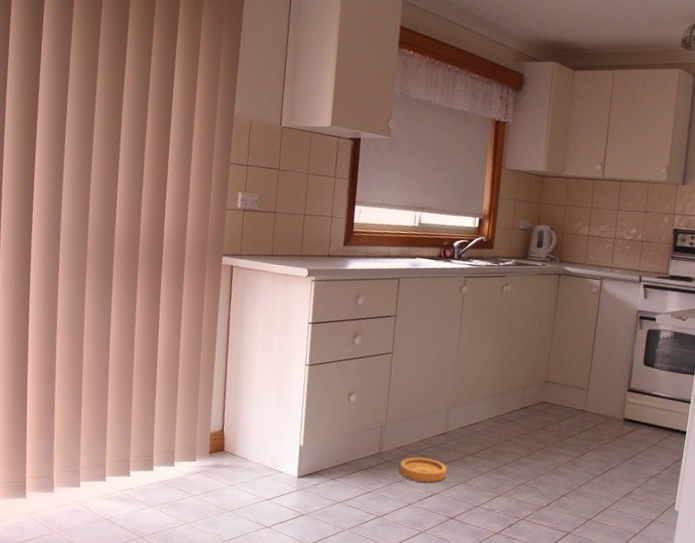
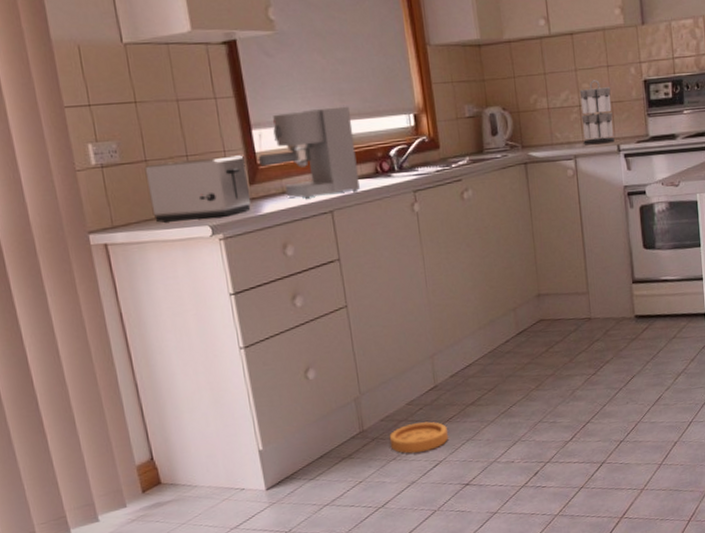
toaster: none [270,215,345,265] -> present [144,155,252,223]
coffee maker: none [354,197,431,268] -> present [258,106,360,200]
spice rack: none [611,220,644,273] -> present [579,80,615,145]

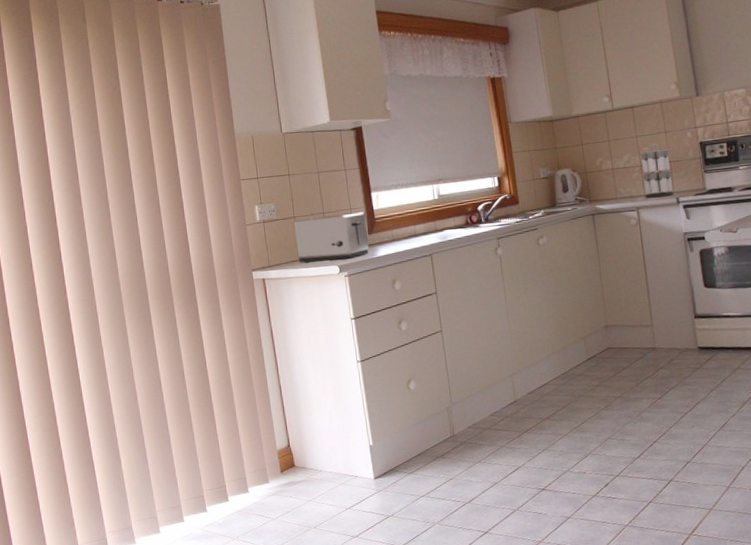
coffee maker: present [258,106,360,200] -> none [375,172,453,246]
pet bowl: present [389,421,448,454] -> none [475,431,526,458]

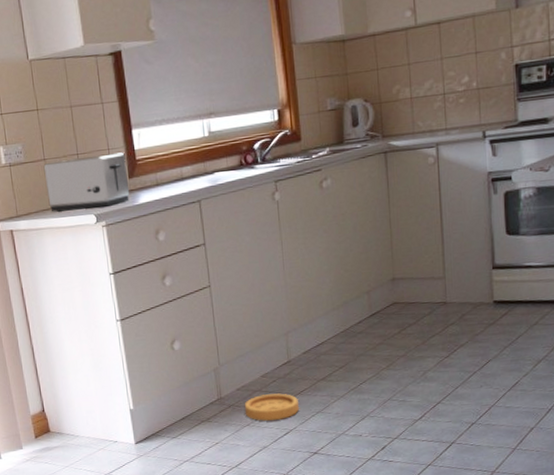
pet bowl: none [475,431,526,458] -> present [244,393,299,421]
spice rack: present [640,144,674,198] -> none [444,67,480,132]

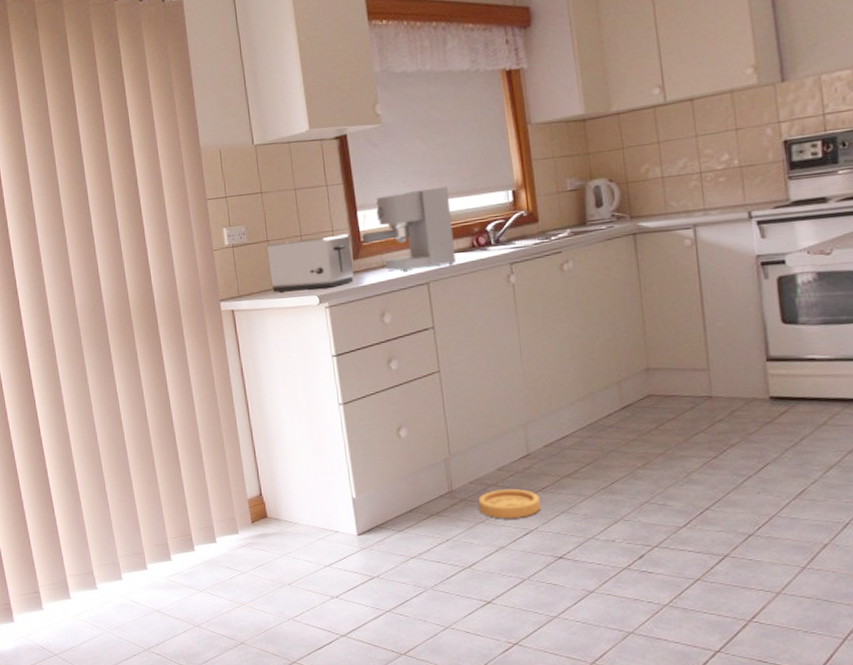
coffee maker: none [136,104,225,191] -> present [361,186,456,273]

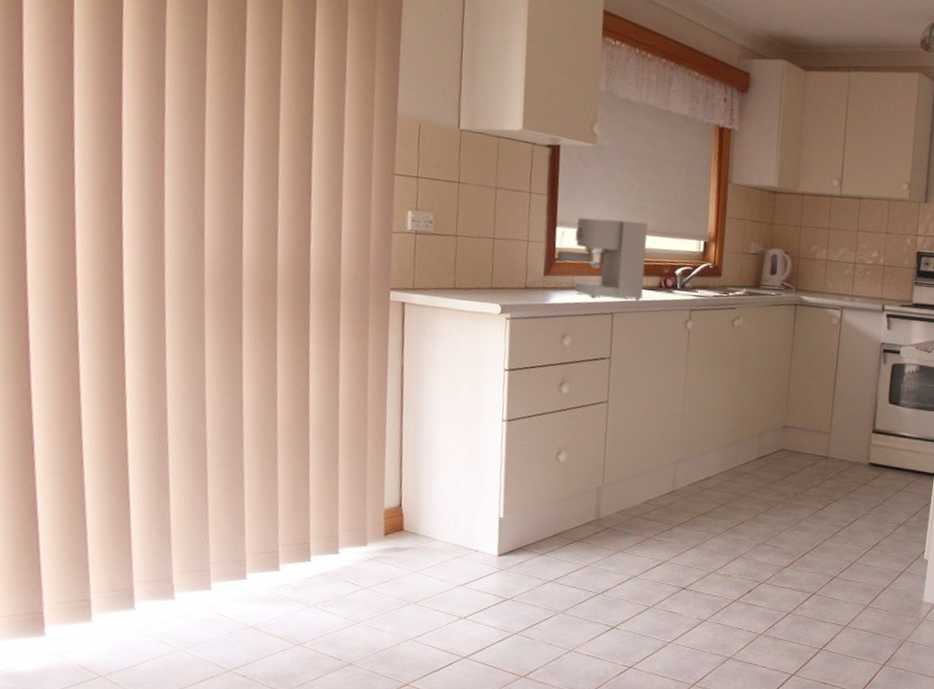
toaster: present [266,234,355,293] -> none [451,239,544,300]
pet bowl: present [478,489,541,519] -> none [620,521,676,550]

